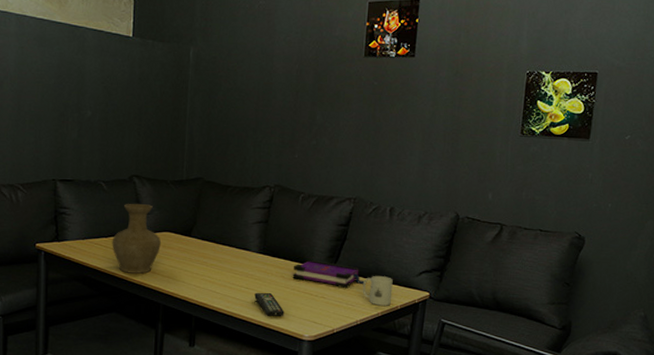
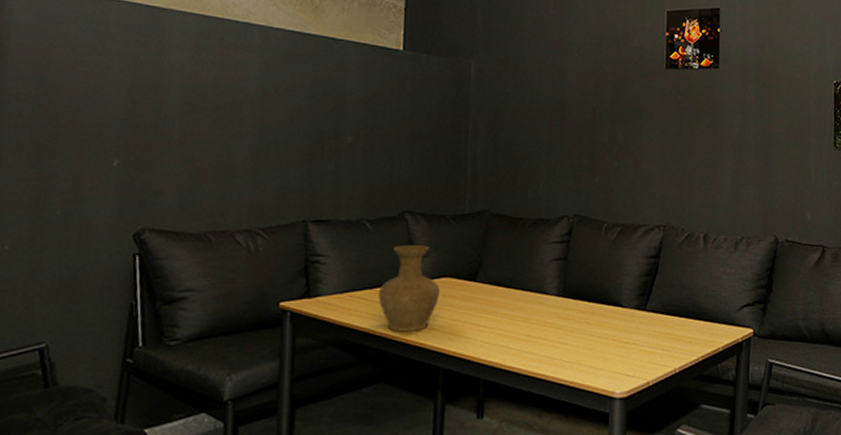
remote control: present [254,292,284,316] -> none [555,342,591,372]
board game: present [292,259,365,289] -> none [598,300,681,332]
mug: present [362,276,393,306] -> none [678,314,713,349]

